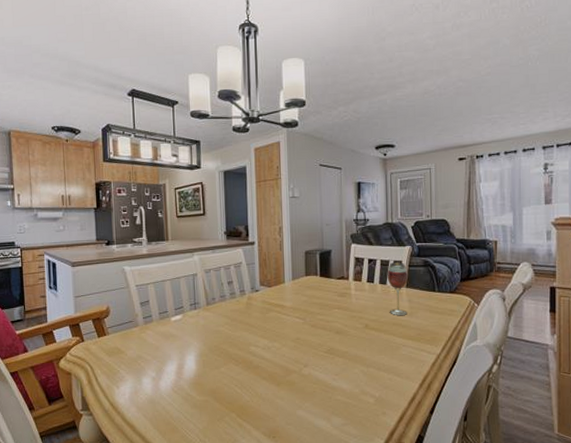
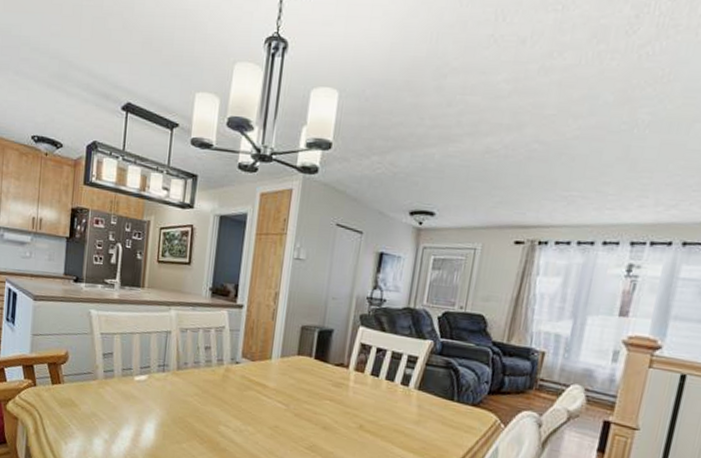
wineglass: present [387,262,409,315] -> none [393,356,424,422]

